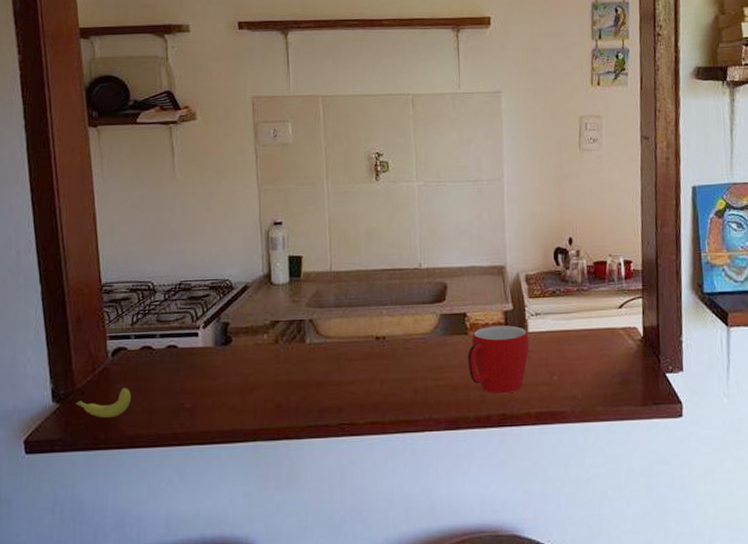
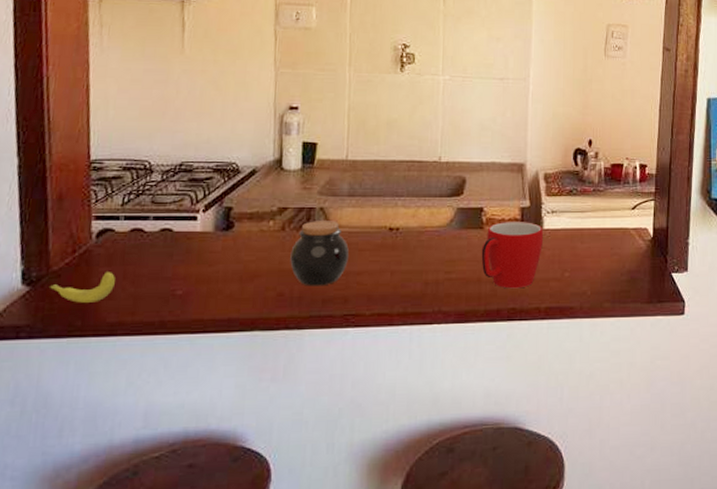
jar: none [285,332,339,397] -> present [290,221,349,286]

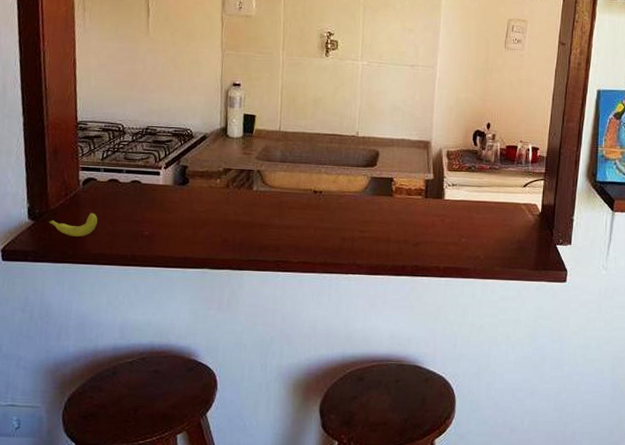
jar: present [290,221,349,286] -> none [233,181,280,236]
mug: present [481,222,544,289] -> none [390,191,445,249]

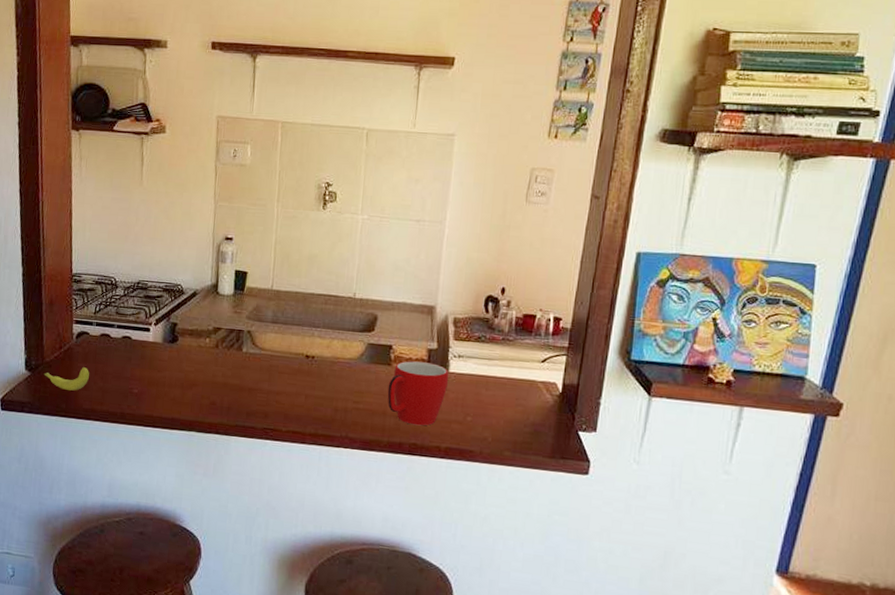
mug: none [390,191,445,249] -> present [387,361,449,426]

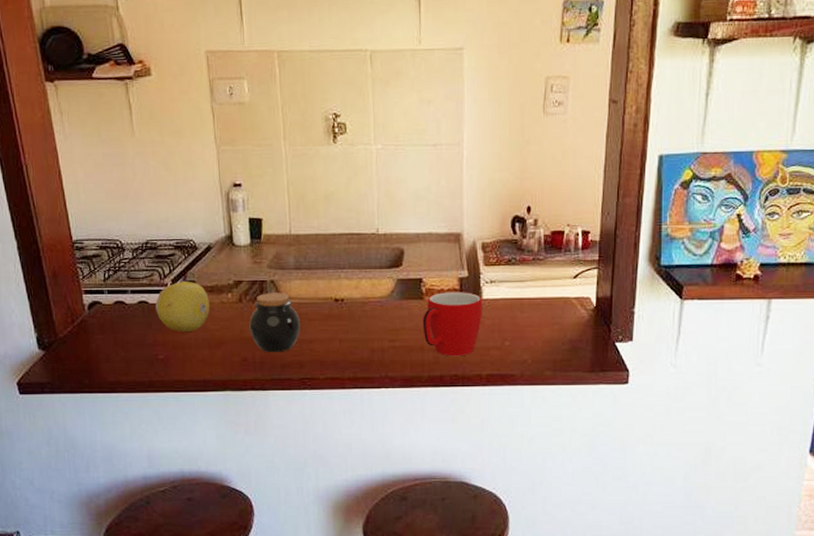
banana: present [43,367,89,391] -> none [59,339,109,365]
fruit: none [137,321,188,370] -> present [155,281,210,332]
jar: none [221,342,270,401] -> present [249,293,300,353]

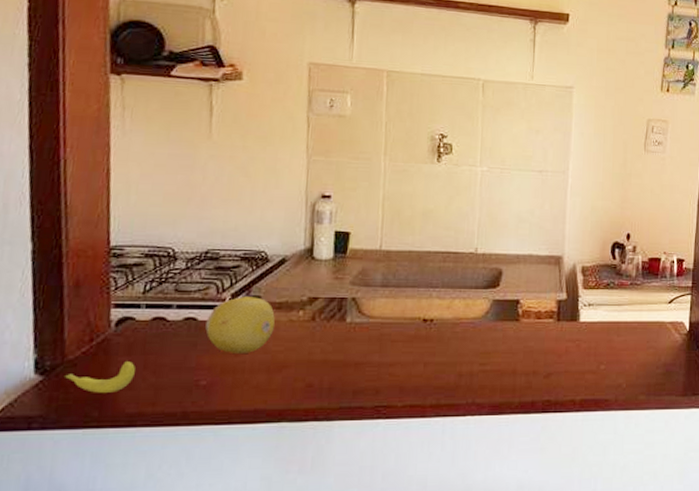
banana: none [59,339,109,365] -> present [64,361,135,393]
jar: present [249,293,300,353] -> none [320,311,381,377]
mug: present [422,292,483,357] -> none [516,314,580,381]

